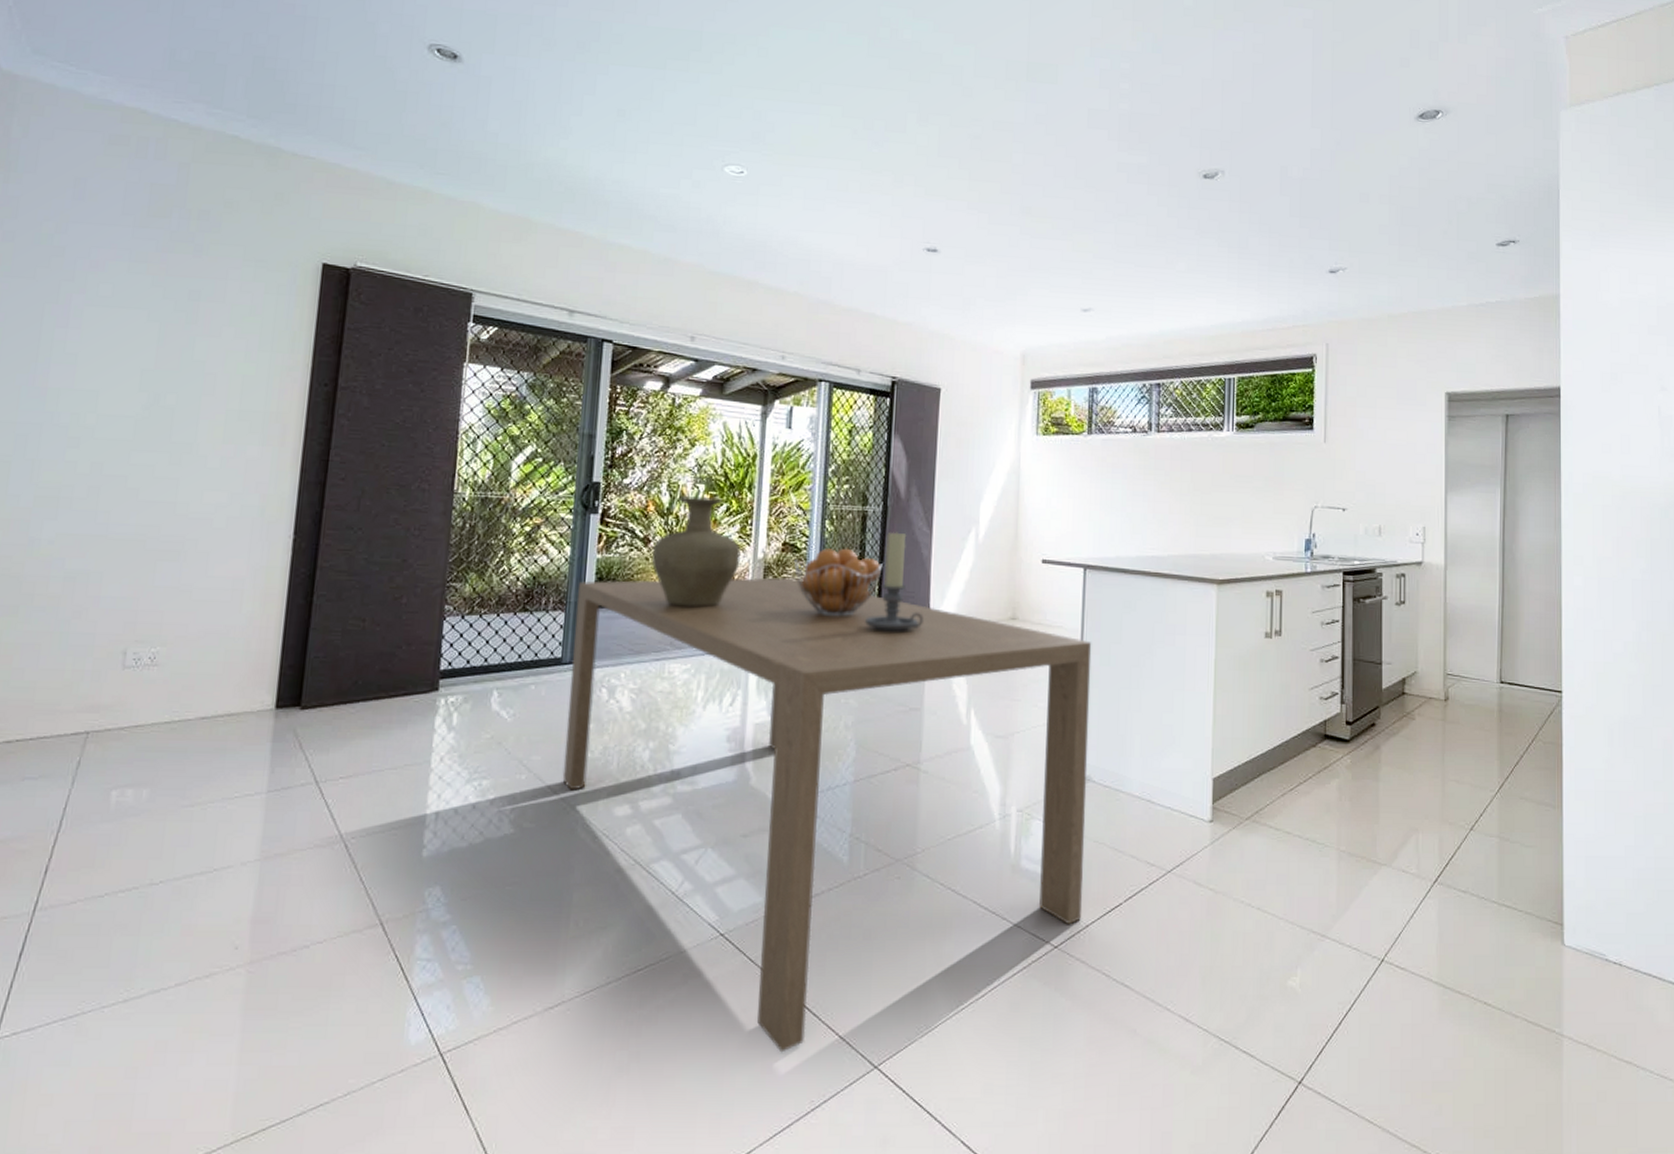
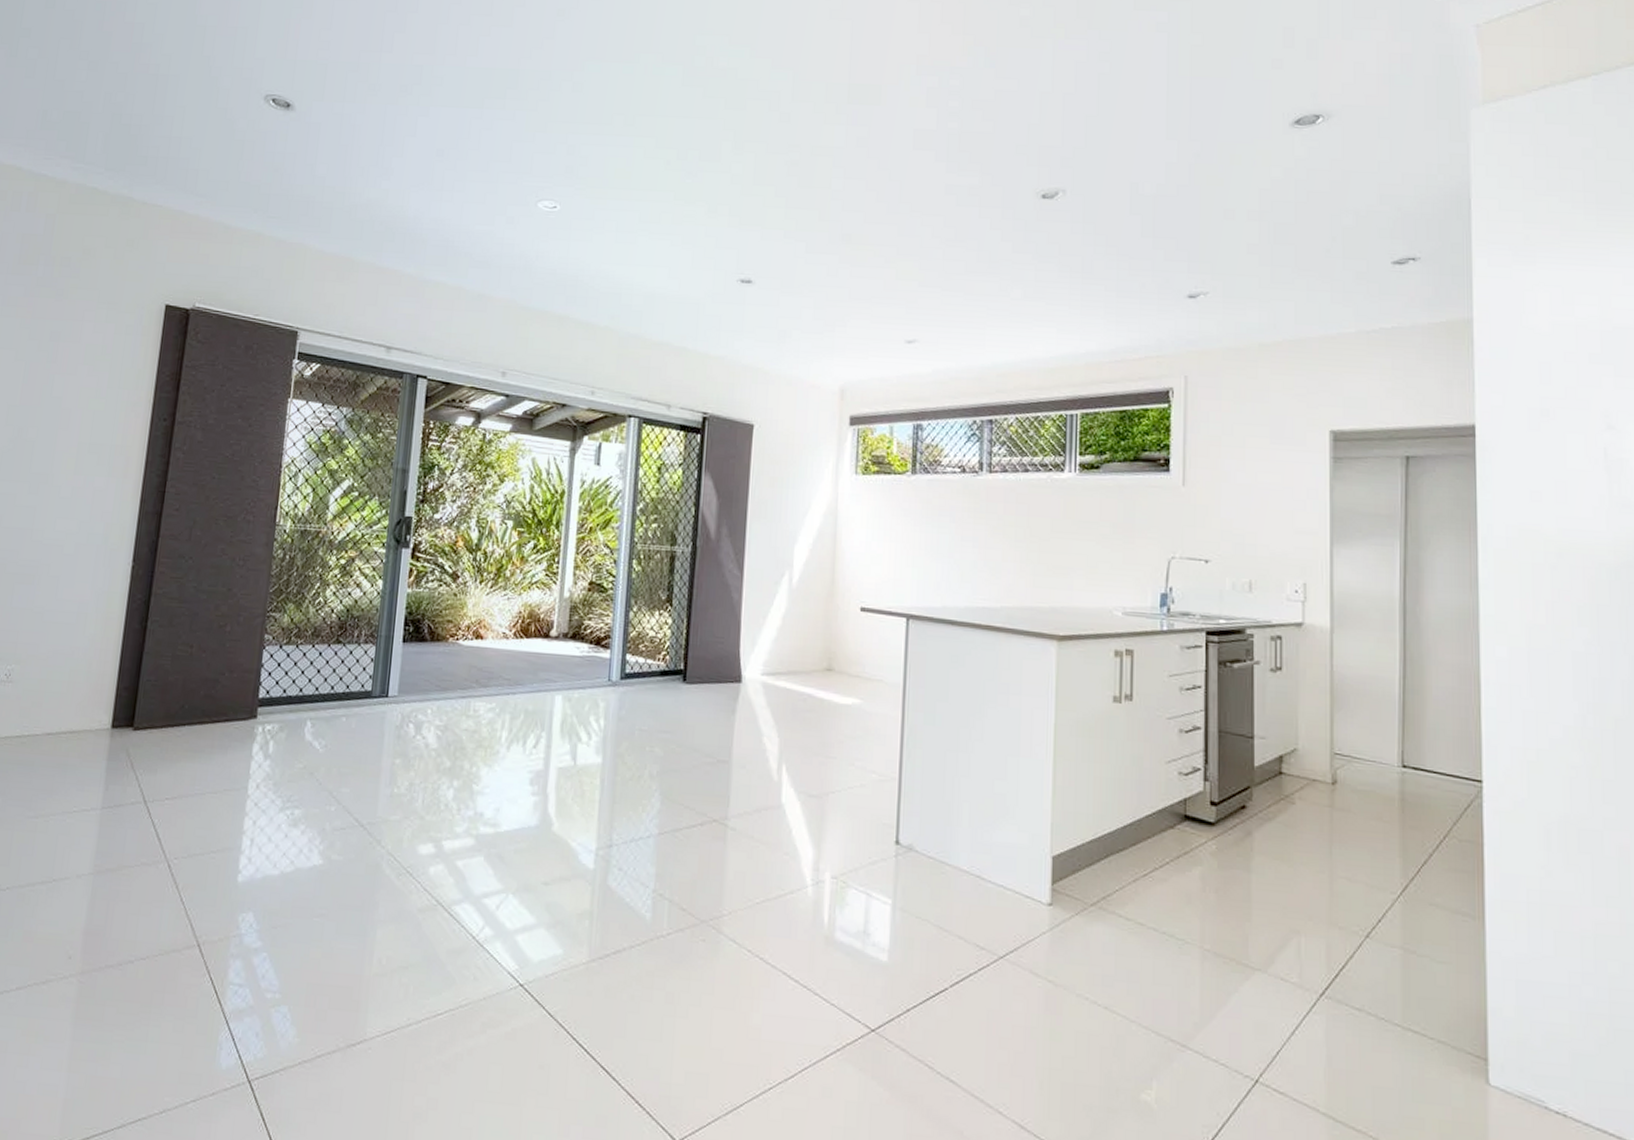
dining table: present [562,577,1092,1053] -> none [369,614,915,1116]
vase: present [652,496,741,607] -> none [460,532,547,645]
fruit basket: present [793,548,883,617] -> none [600,589,691,661]
candle holder: present [865,532,924,632] -> none [672,573,733,680]

